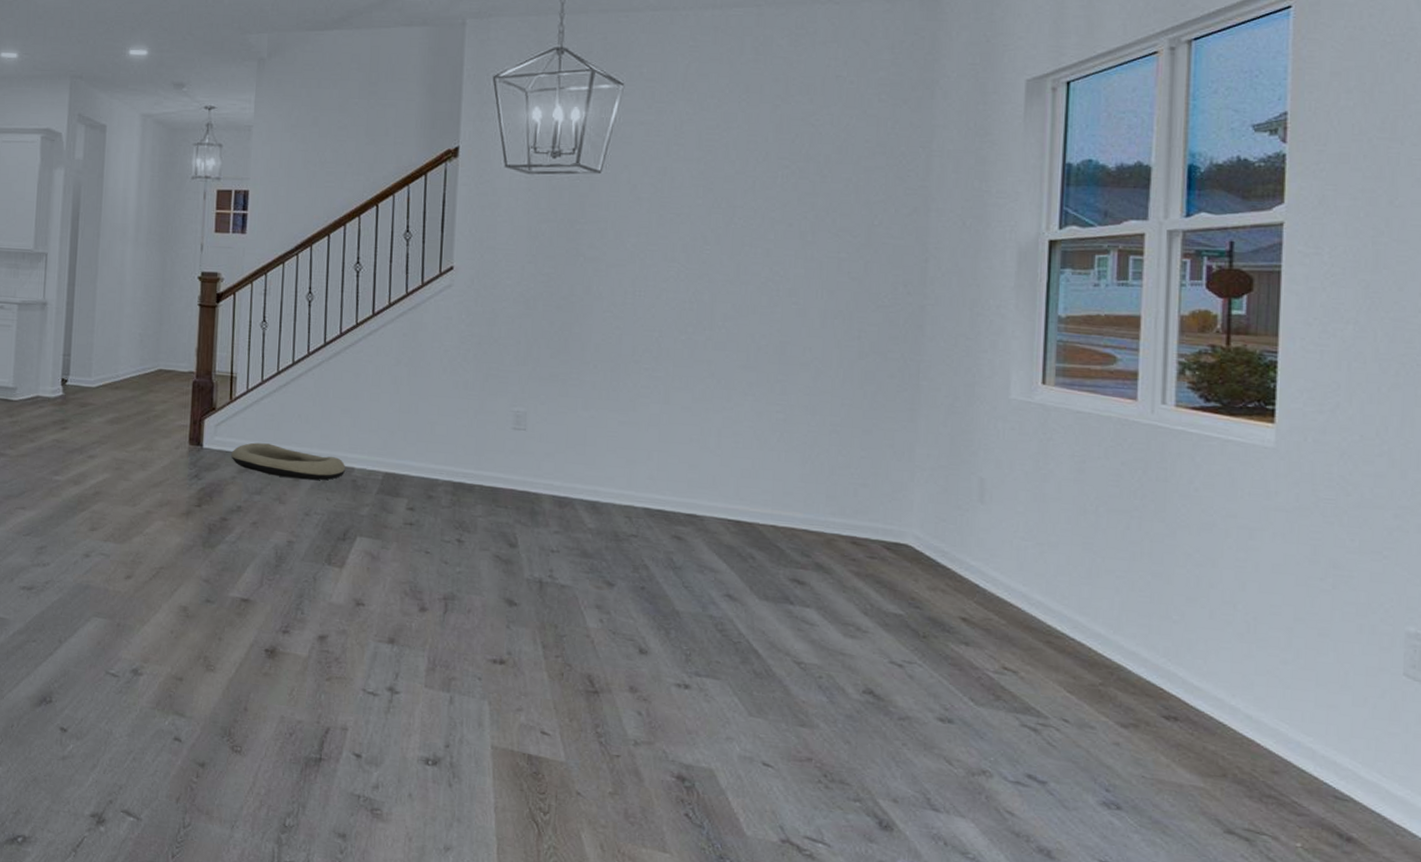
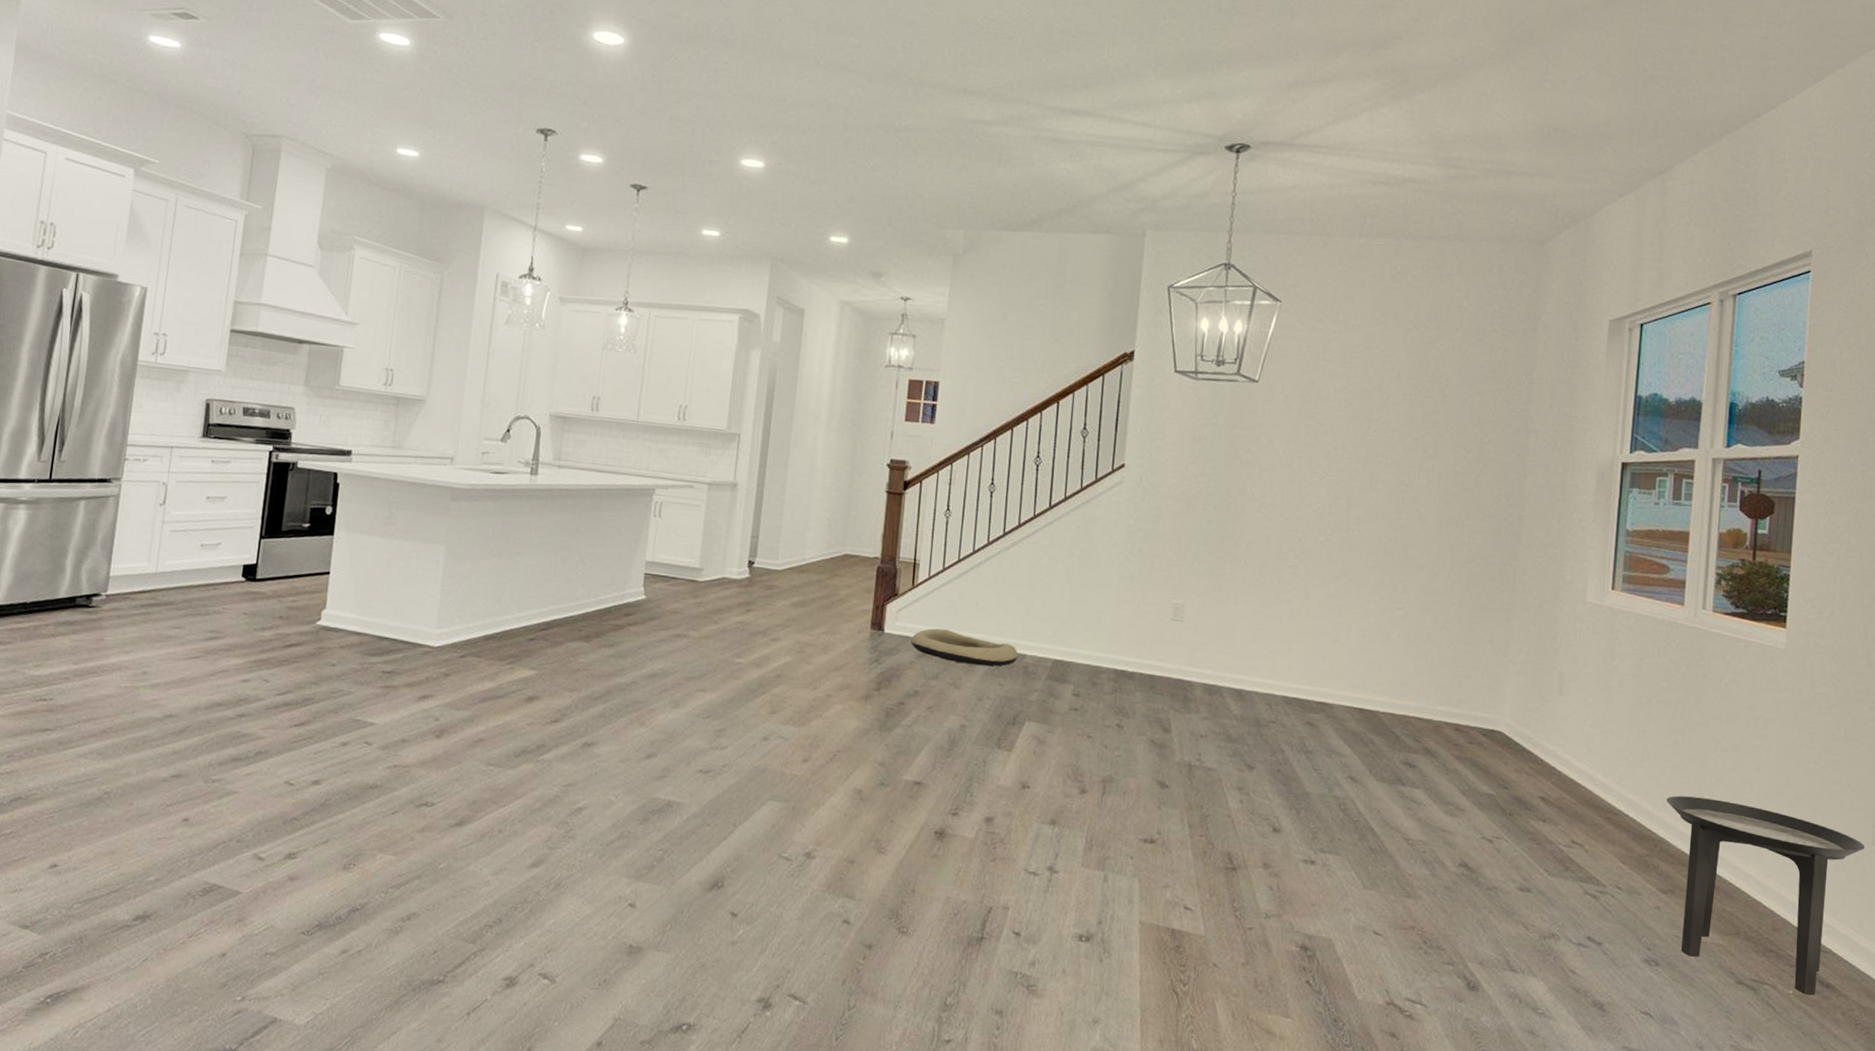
side table: none [1122,616,1395,849] -> present [1666,795,1866,995]

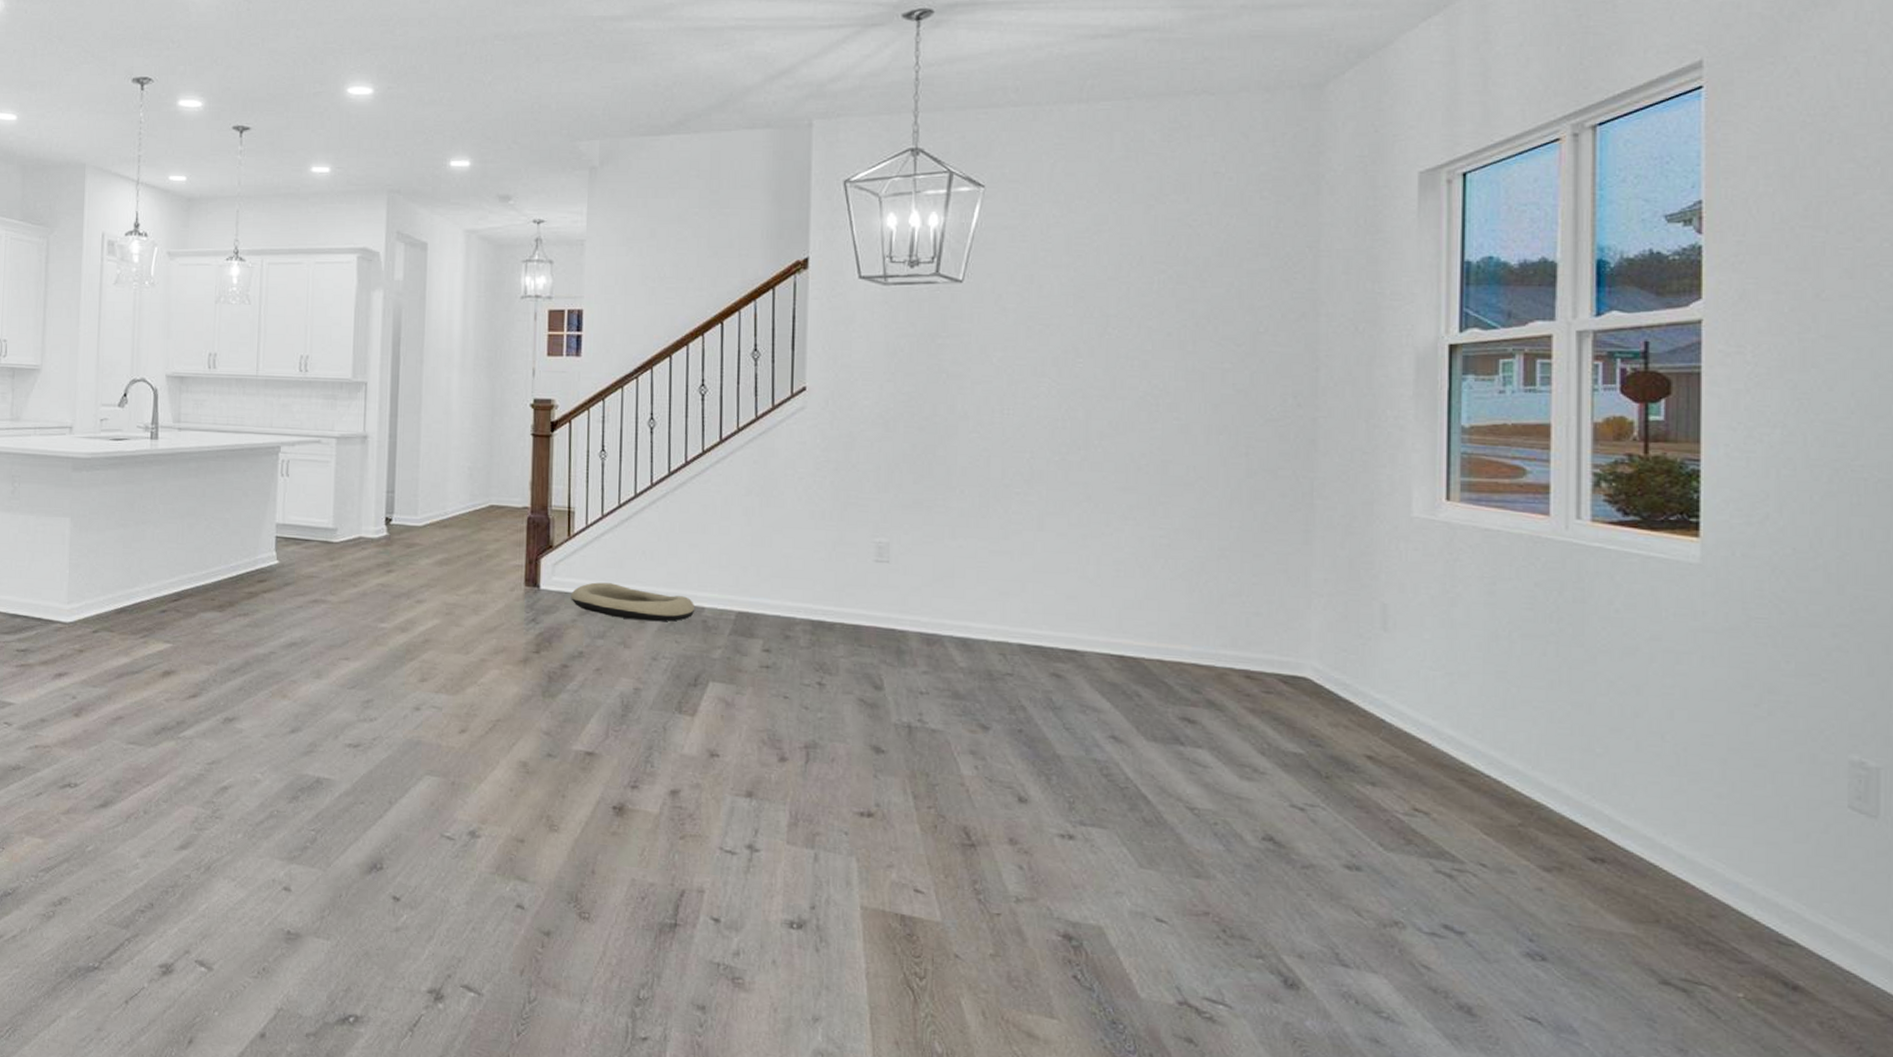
side table: present [1666,795,1866,995] -> none [1541,750,1839,999]

